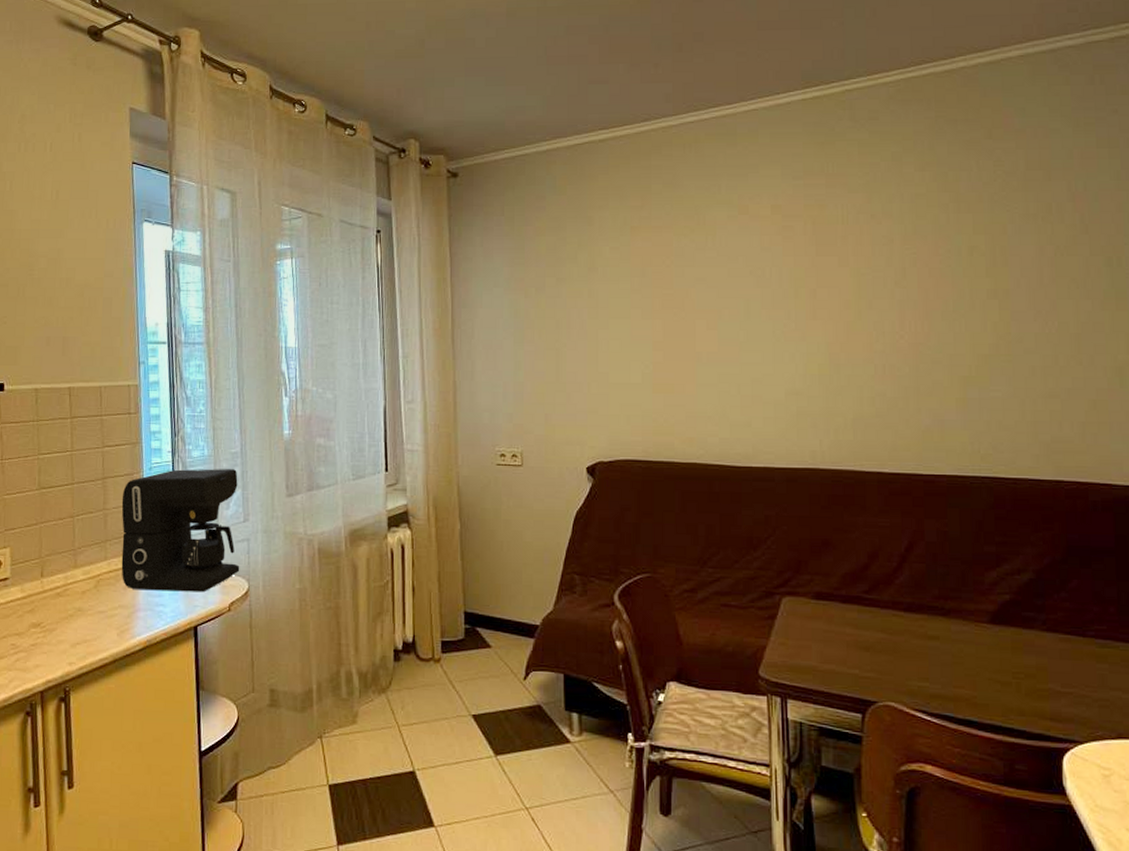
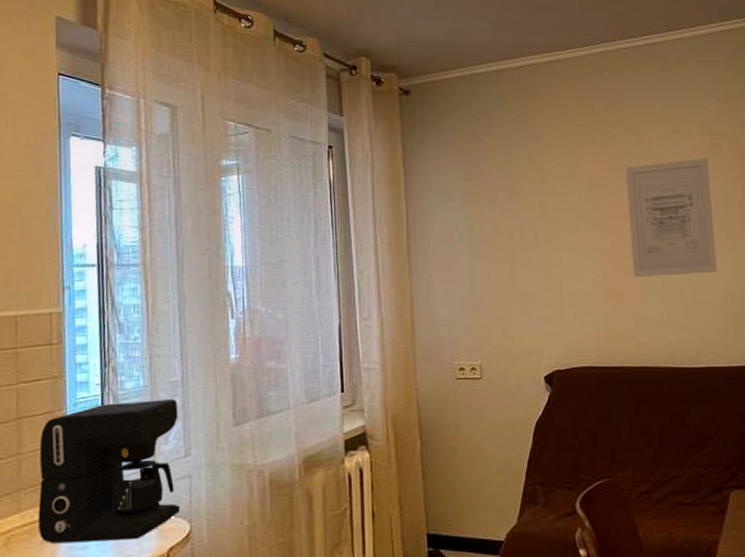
wall art: none [684,242,781,370] -> present [626,158,717,278]

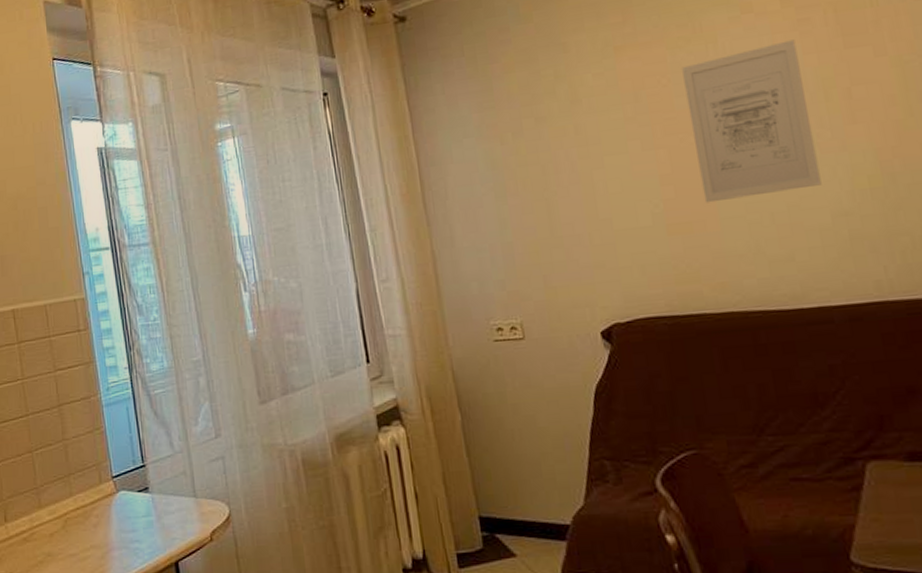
coffee maker: present [37,399,181,544] -> none [81,379,218,526]

